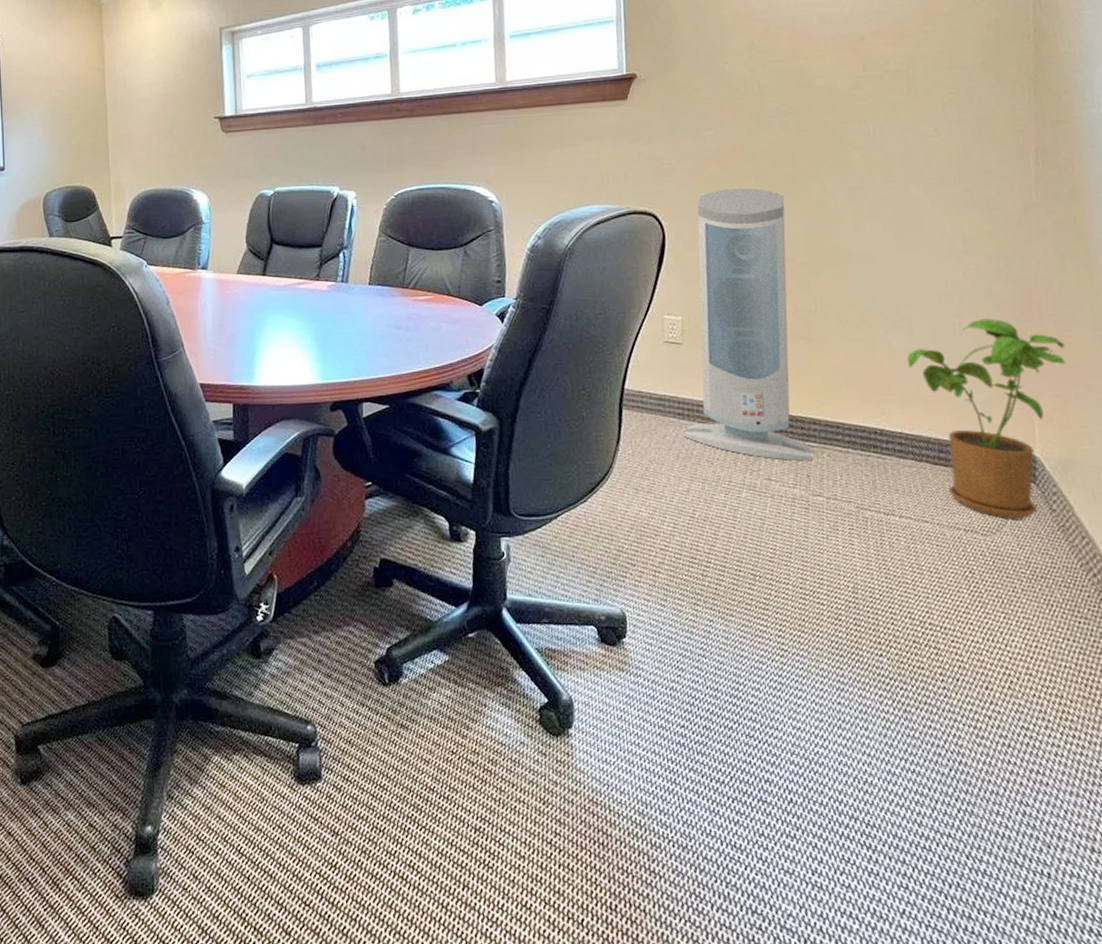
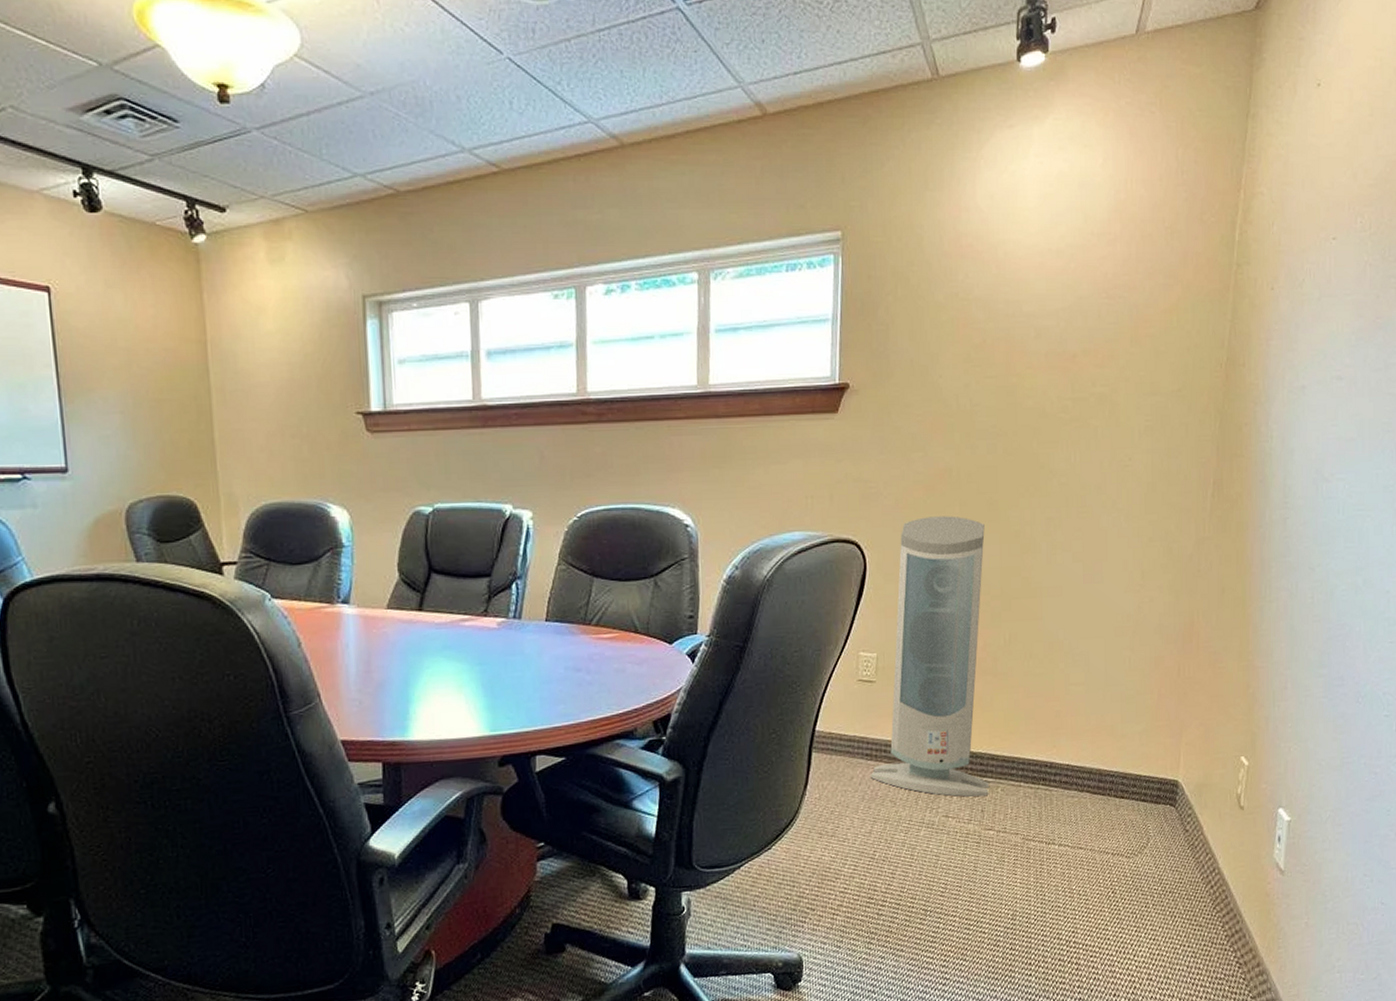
house plant: present [906,318,1067,518] -> none [1080,651,1215,841]

